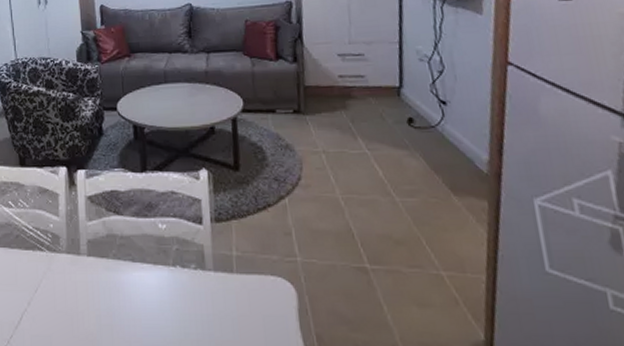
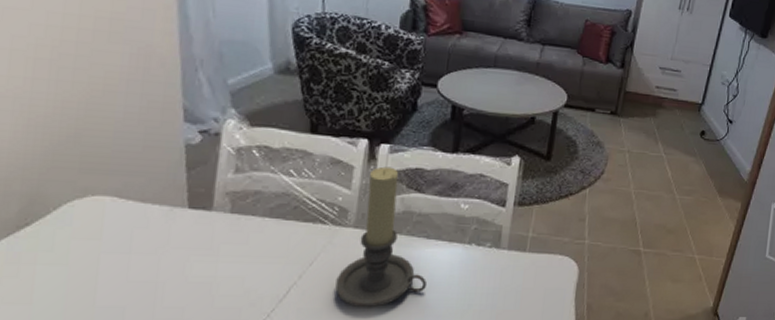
candle holder: none [59,191,140,336] -> present [335,166,427,308]

